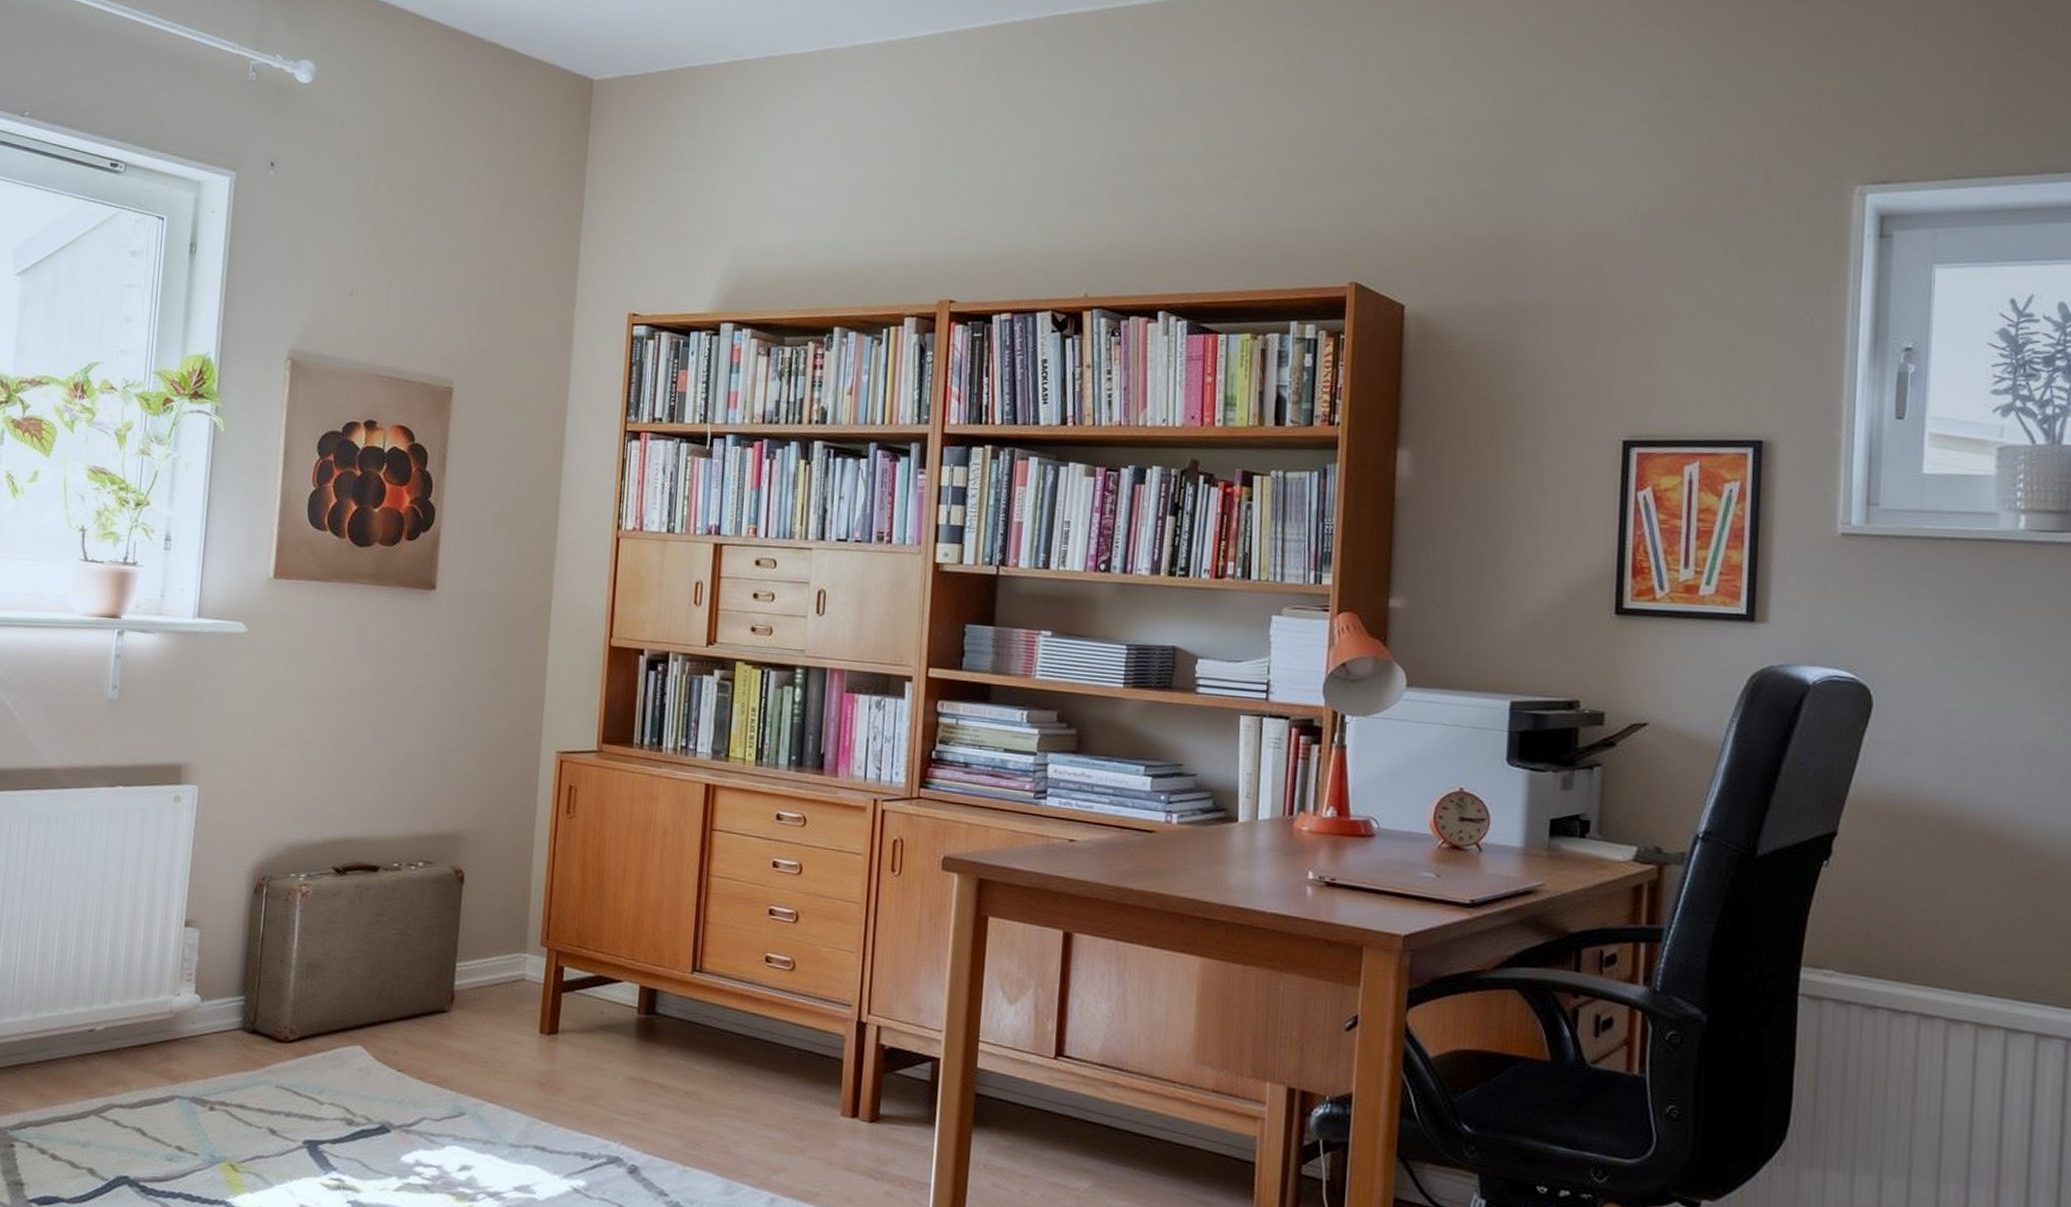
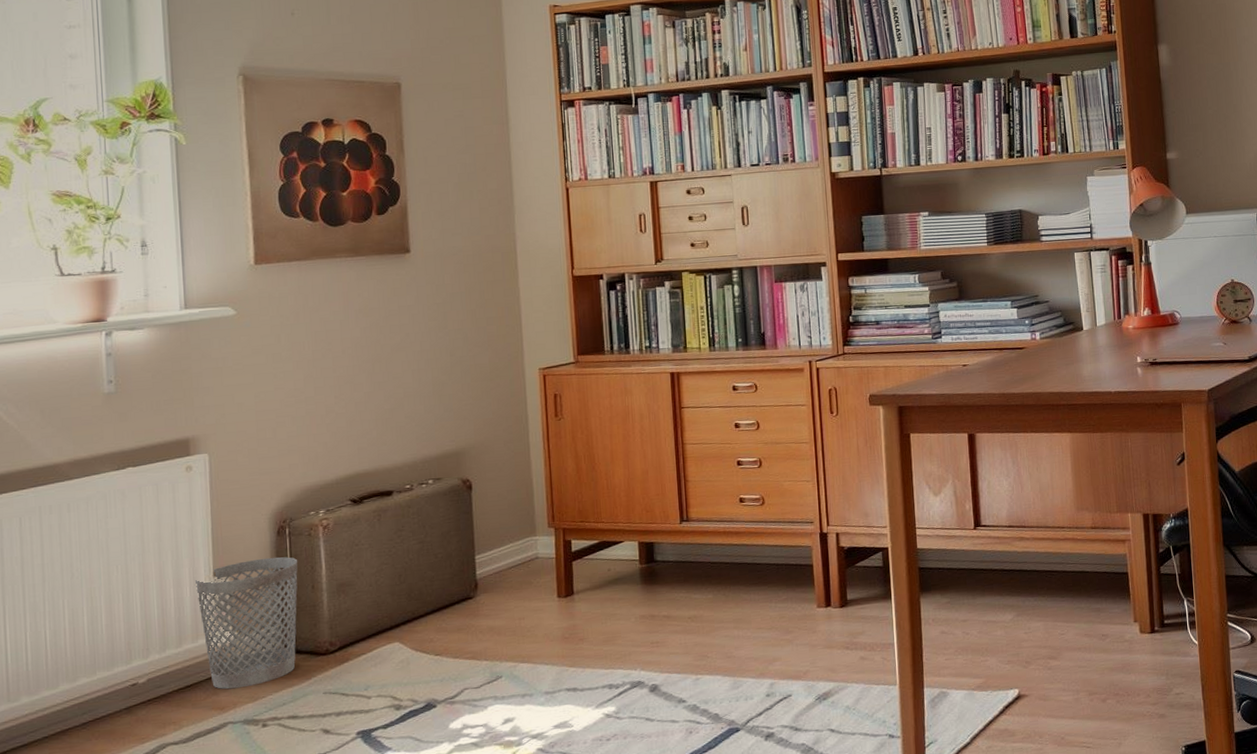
wastebasket: none [165,915,270,1061] -> present [194,557,298,690]

